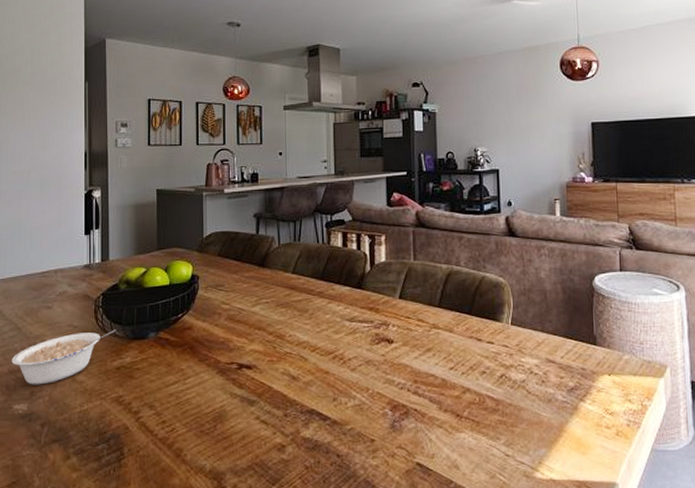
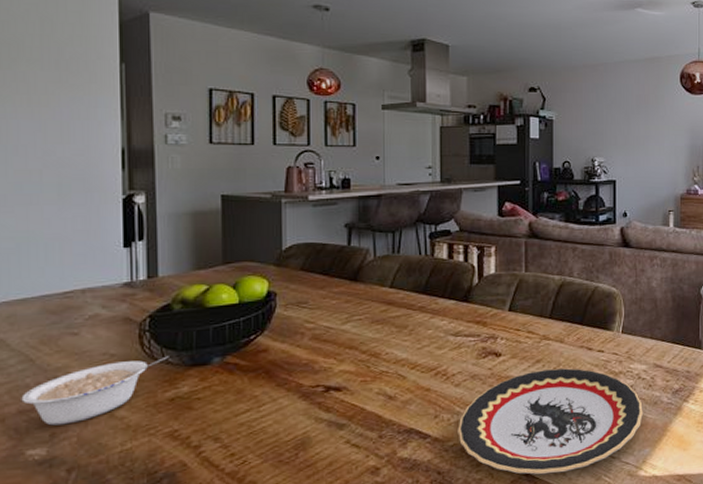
plate: none [354,358,537,467] -> present [458,368,643,475]

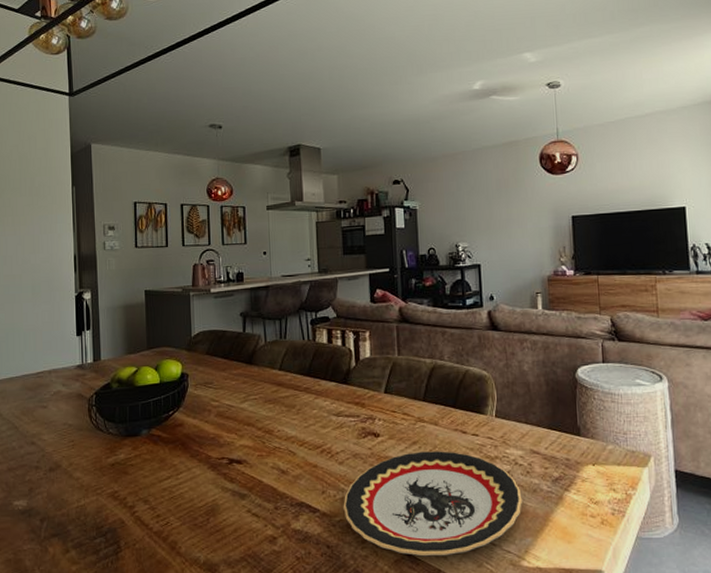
legume: present [21,356,169,426] -> none [10,427,110,482]

